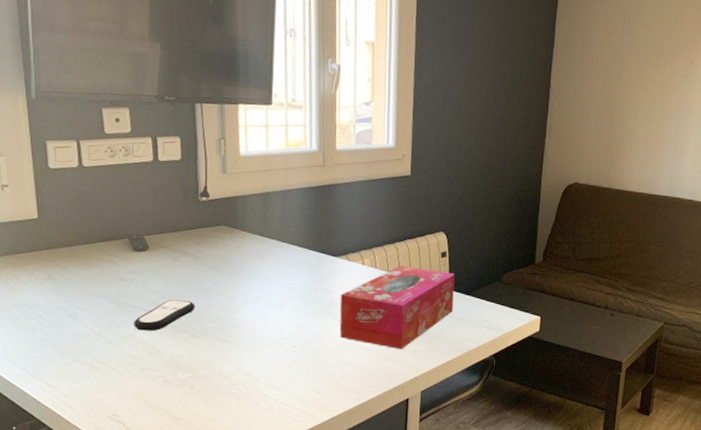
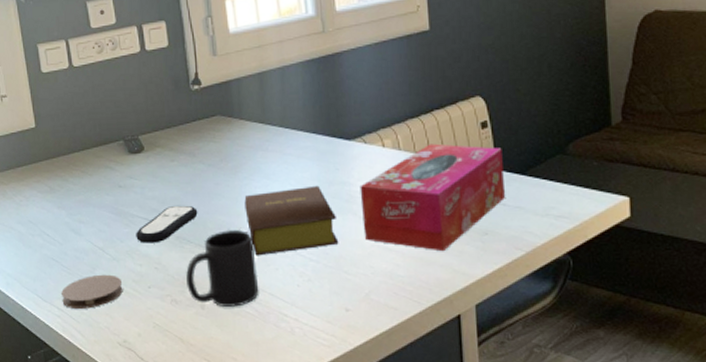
coaster: none [53,356,117,386] -> present [61,274,123,309]
mug: none [179,323,246,388] -> present [186,230,259,307]
bible: none [239,291,318,347] -> present [244,185,339,256]

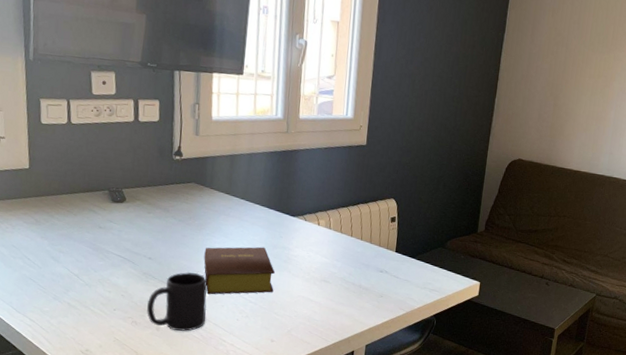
coaster: present [61,274,123,309] -> none [34,295,91,322]
remote control: present [136,205,198,243] -> none [108,248,165,276]
tissue box: present [360,143,506,252] -> none [293,227,403,306]

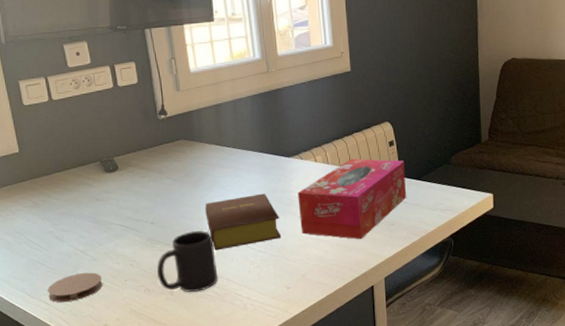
coaster: none [34,295,91,322] -> present [48,272,103,302]
tissue box: none [293,227,403,306] -> present [297,158,407,240]

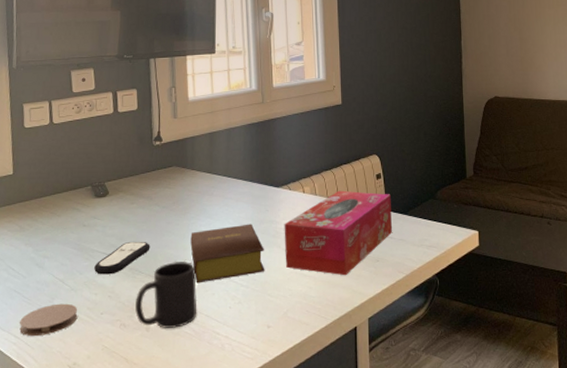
remote control: none [113,213,166,246] -> present [94,241,150,275]

